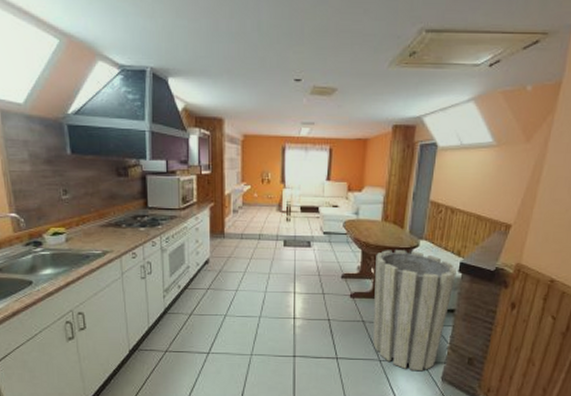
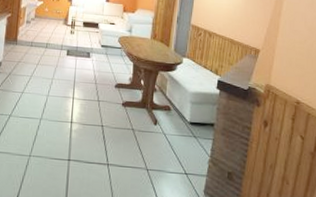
trash can: present [373,250,457,370] -> none [141,64,215,182]

